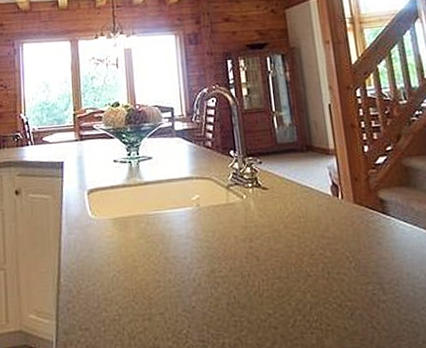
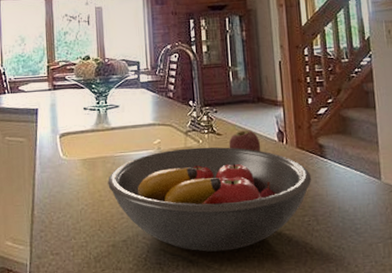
fruit bowl: none [141,203,374,327] -> present [108,147,312,252]
apple: none [276,183,313,209] -> present [229,130,261,152]

